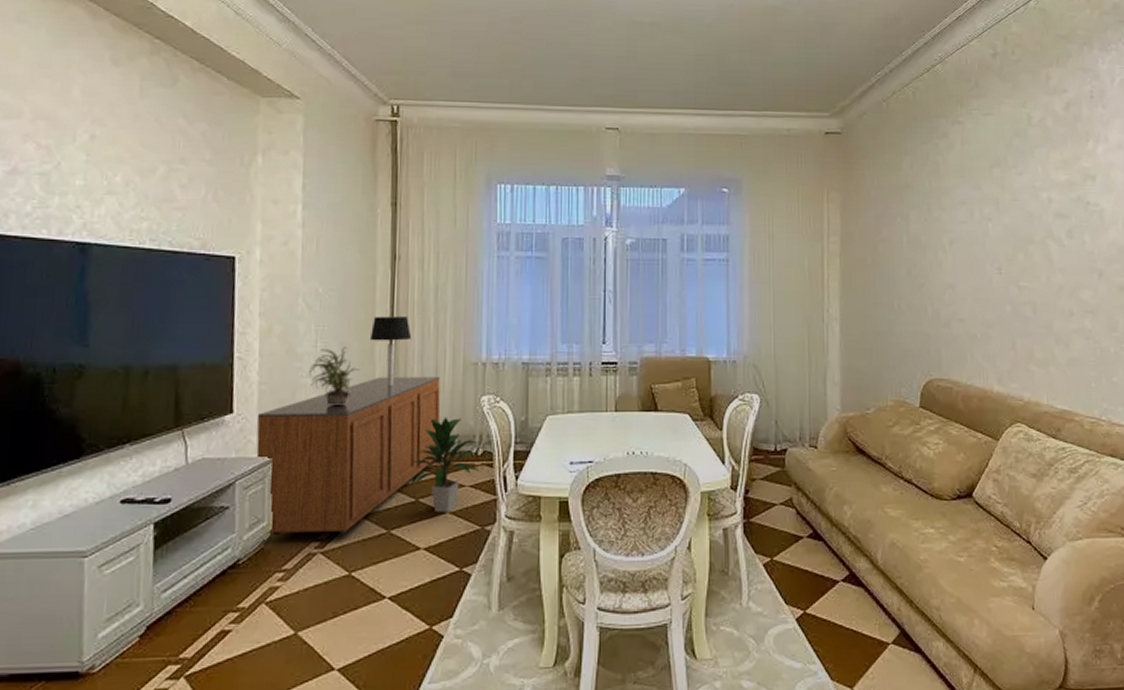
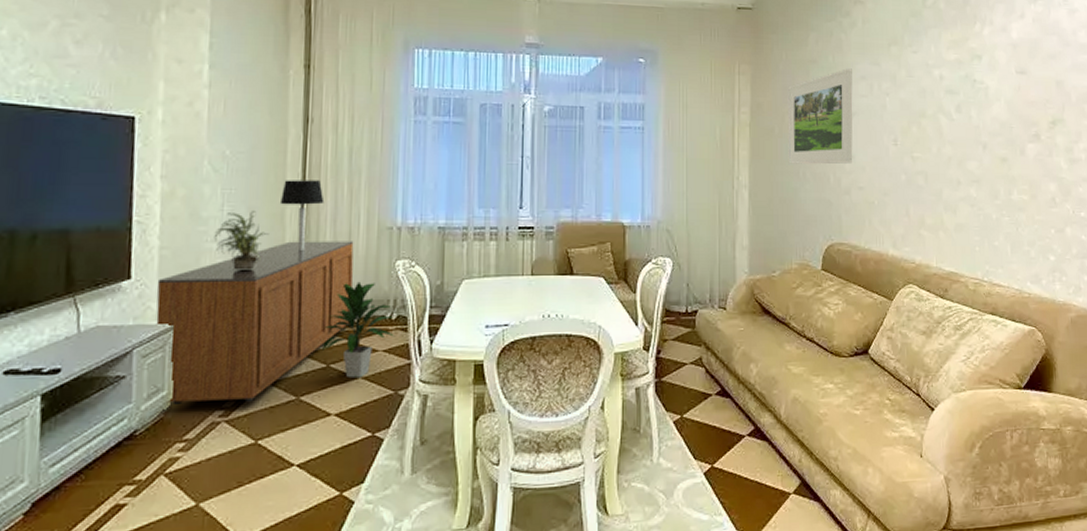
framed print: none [880,193,953,296] -> present [787,68,853,165]

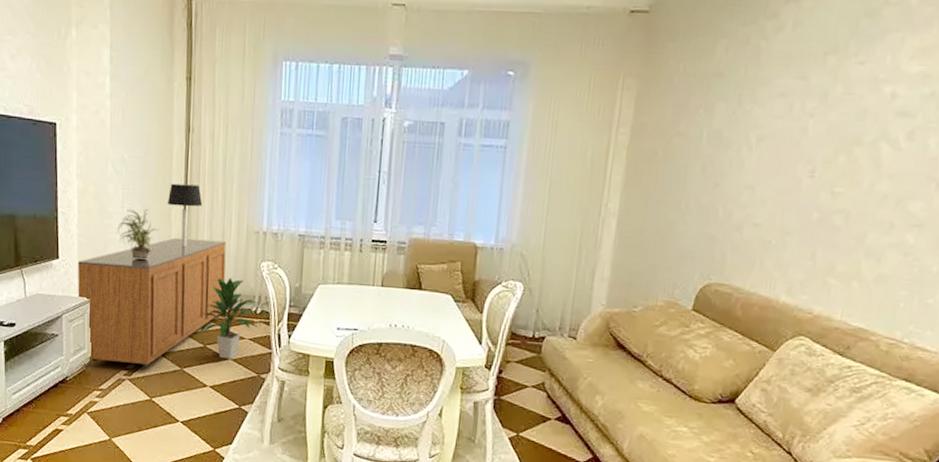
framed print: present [787,68,853,165] -> none [669,83,769,196]

